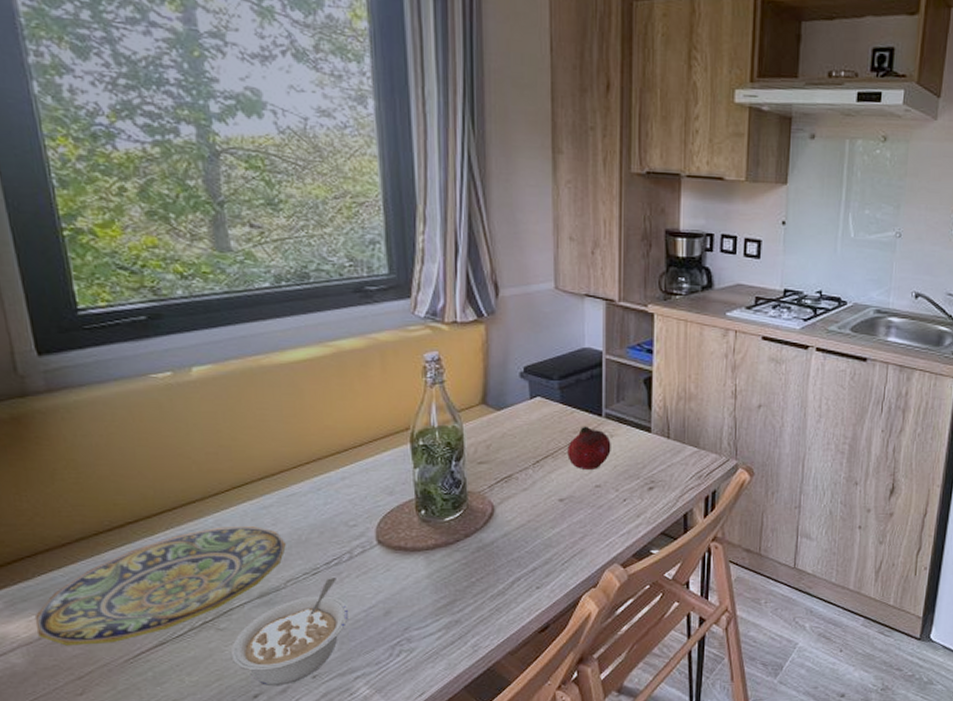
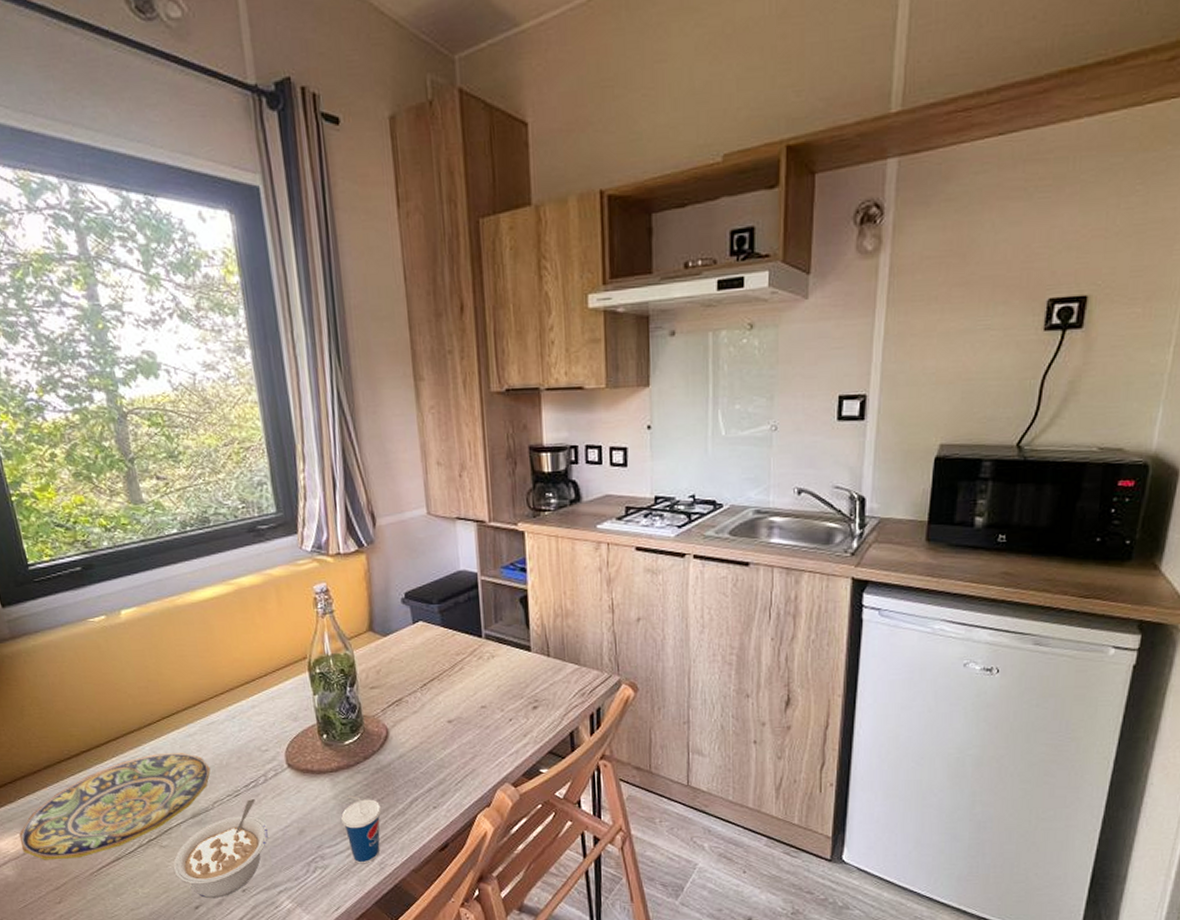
cup: none [434,575,480,647] -> present [341,795,382,864]
fruit: present [567,426,611,469] -> none [451,647,494,691]

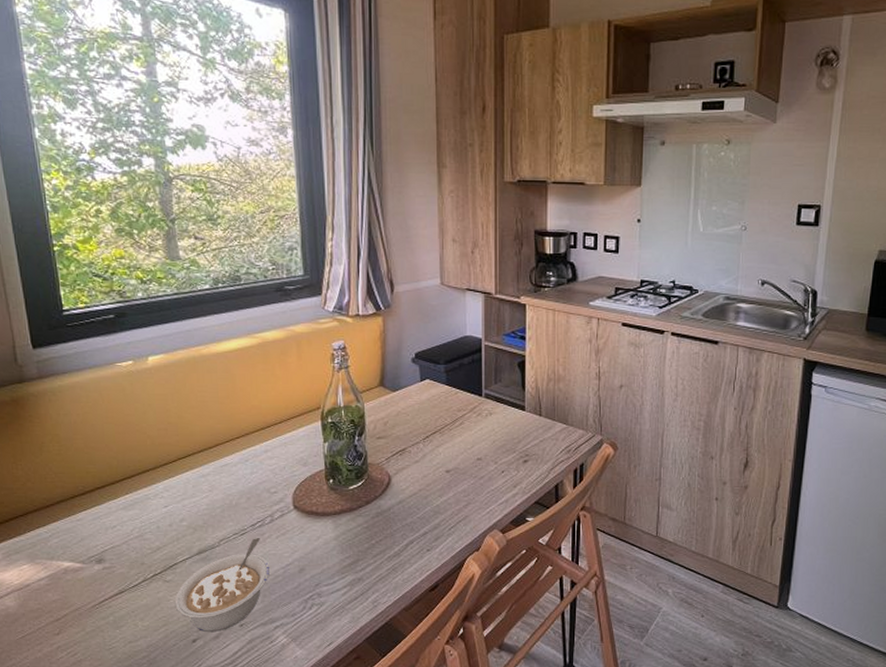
plate: present [18,753,211,860] -> none [24,492,220,592]
cup: present [341,795,382,864] -> none [341,537,379,602]

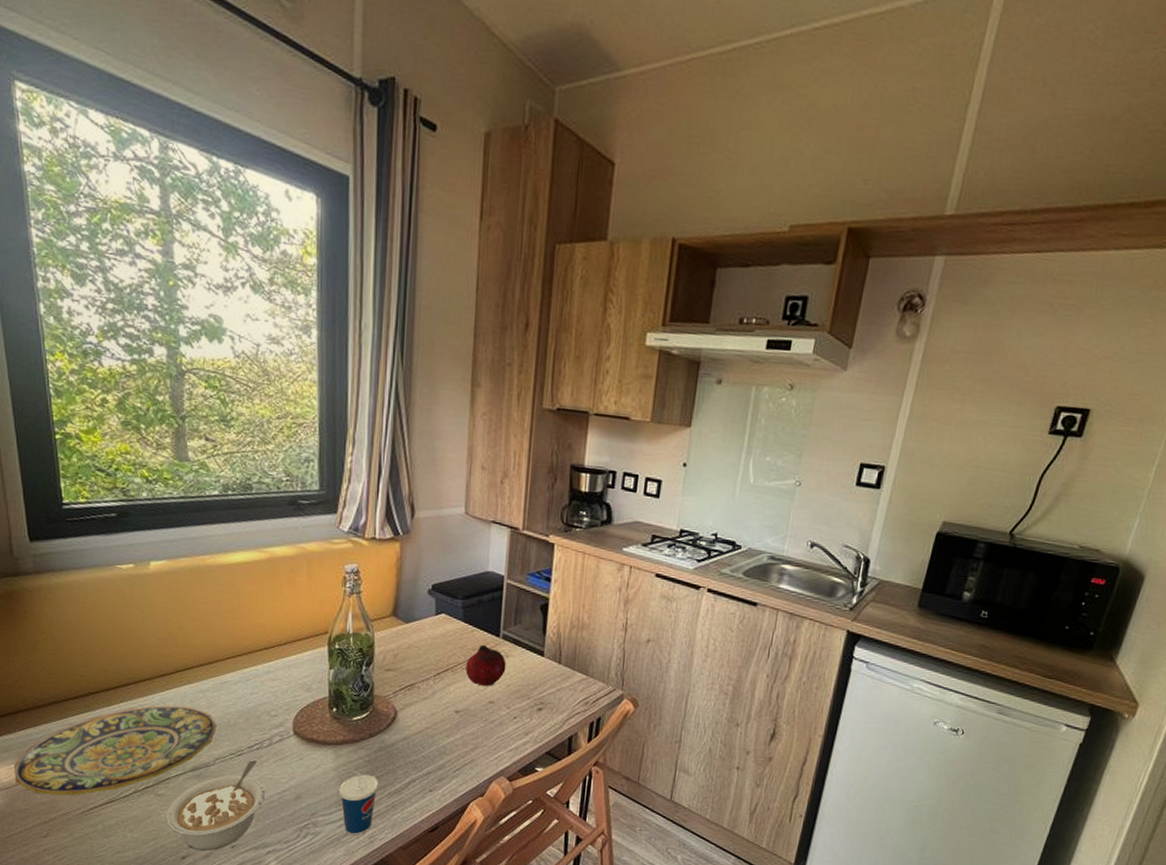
plate: none [24,492,220,592] -> present [13,704,217,796]
cup: none [341,537,379,602] -> present [339,769,379,836]
fruit: none [453,405,490,444] -> present [465,644,506,686]

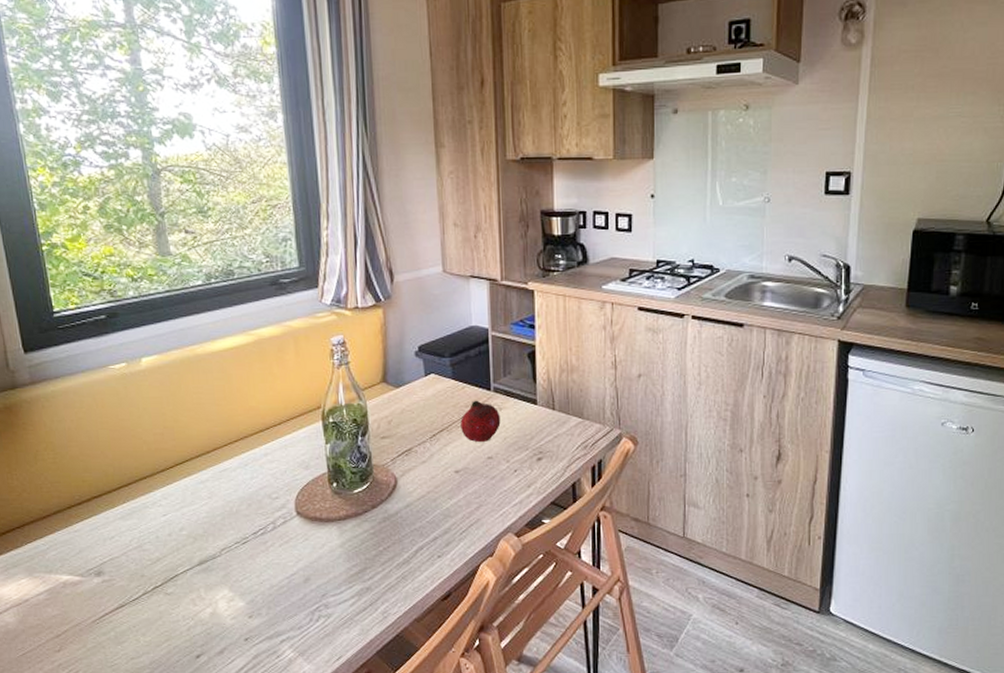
plate: present [13,704,217,796] -> none [23,499,220,607]
legume: present [166,759,265,851] -> none [176,545,274,648]
cup: present [339,769,379,836] -> none [347,544,387,613]

